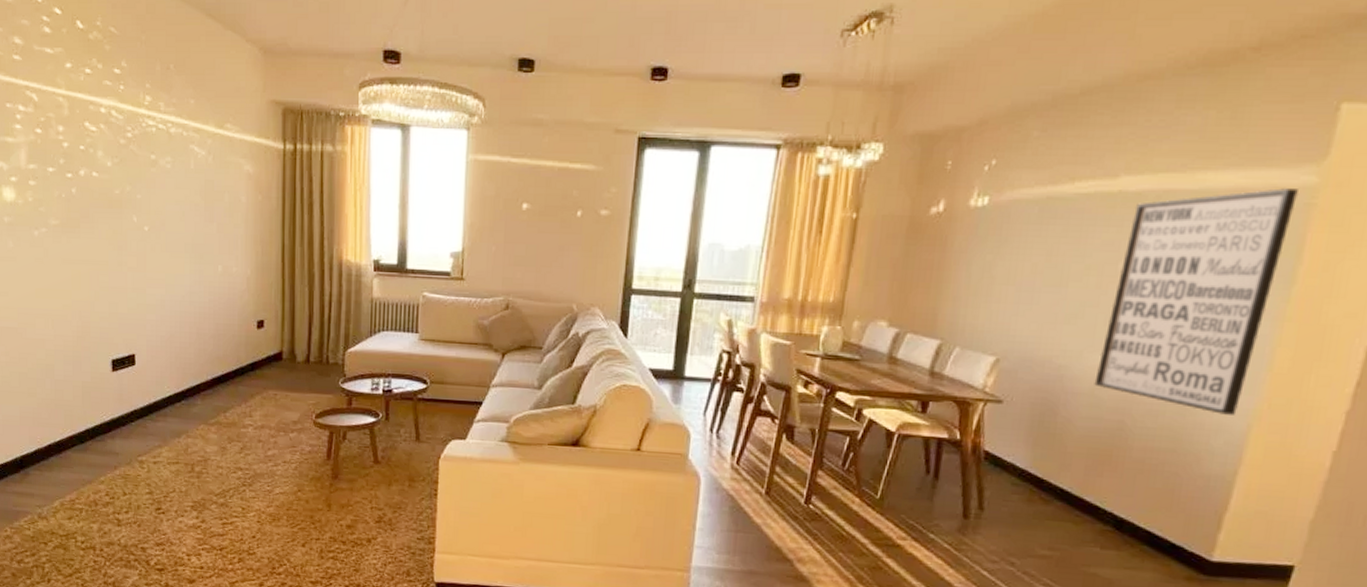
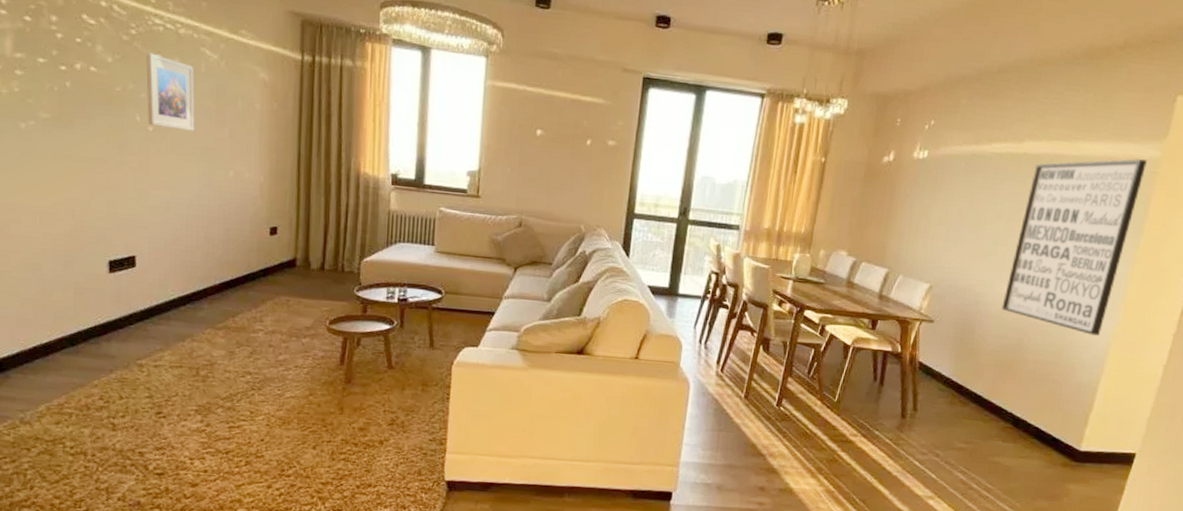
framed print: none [141,154,186,228] -> present [146,52,195,131]

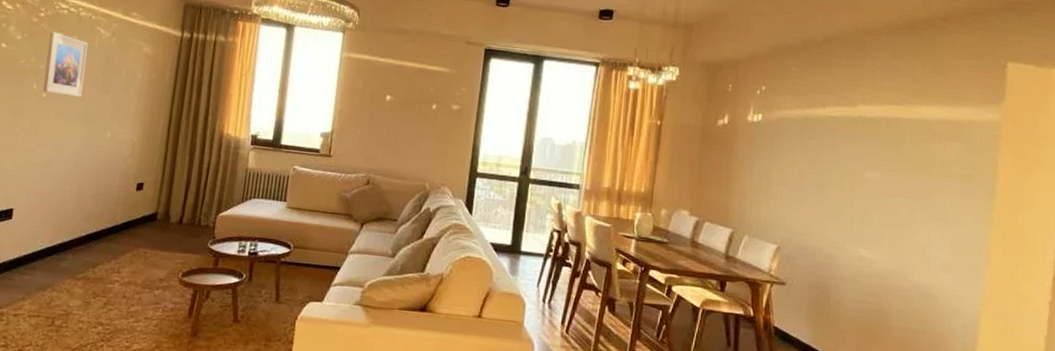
wall art: present [1001,159,1147,336] -> none [856,122,987,302]

